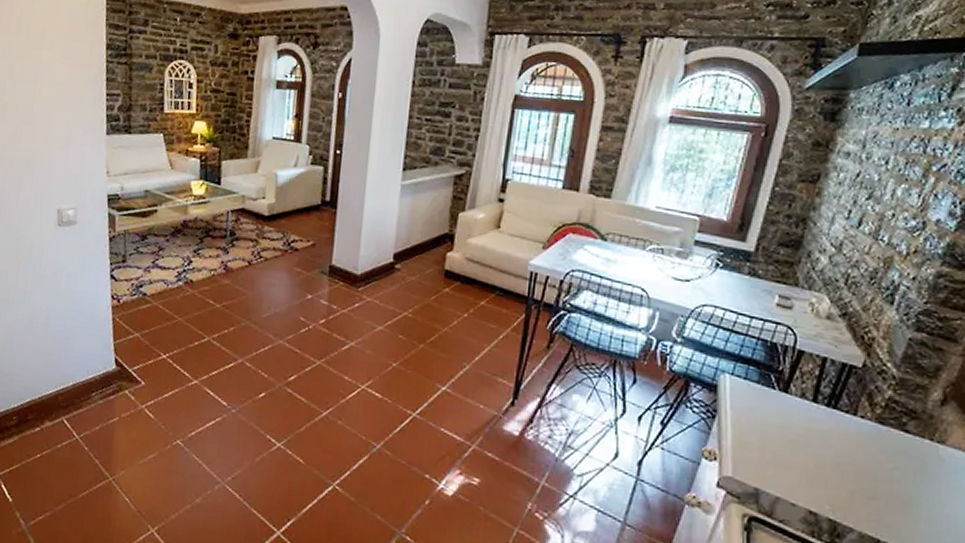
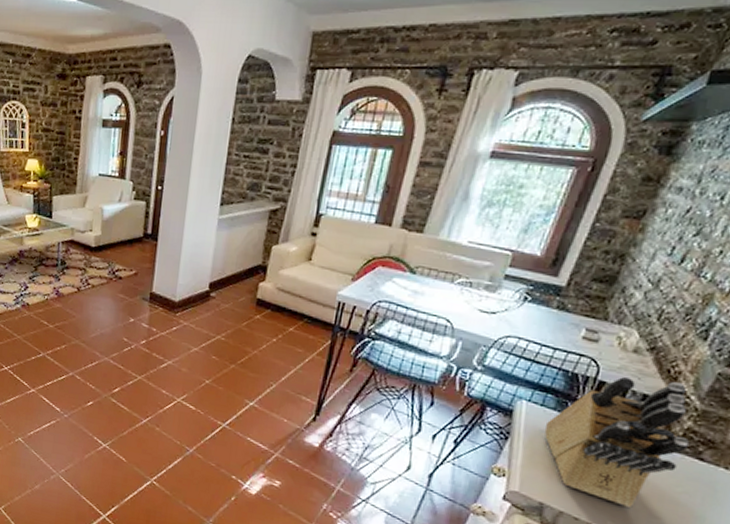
knife block: none [752,345,894,489] -> present [545,377,690,508]

